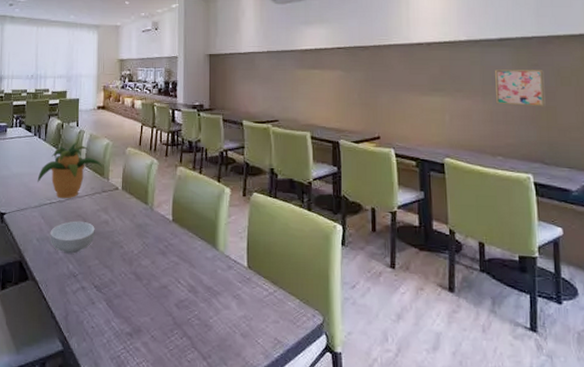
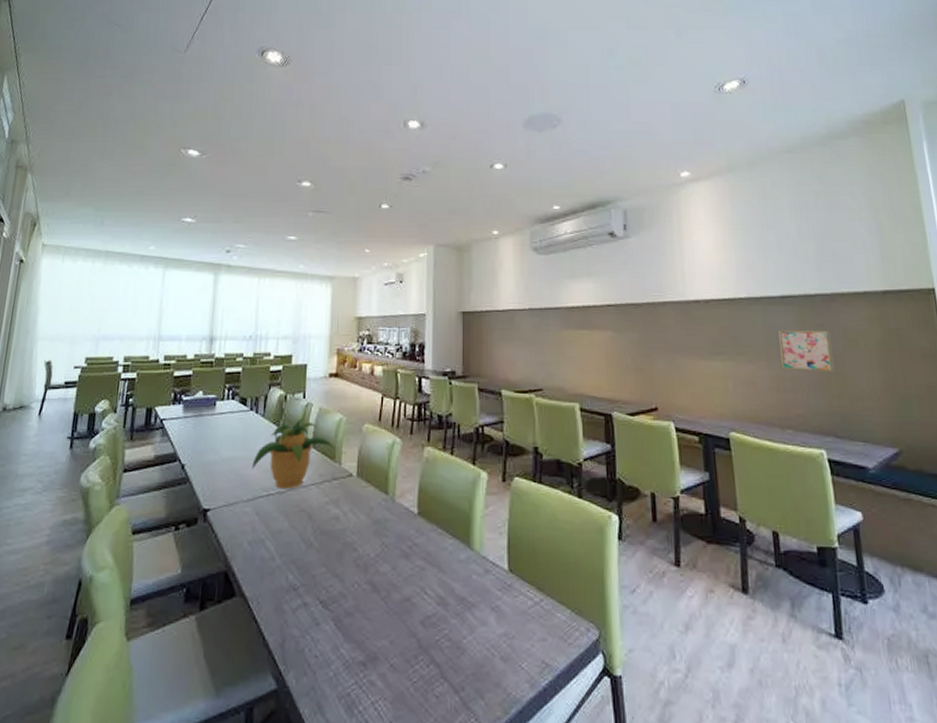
cereal bowl: present [50,221,95,254] -> none [265,517,322,560]

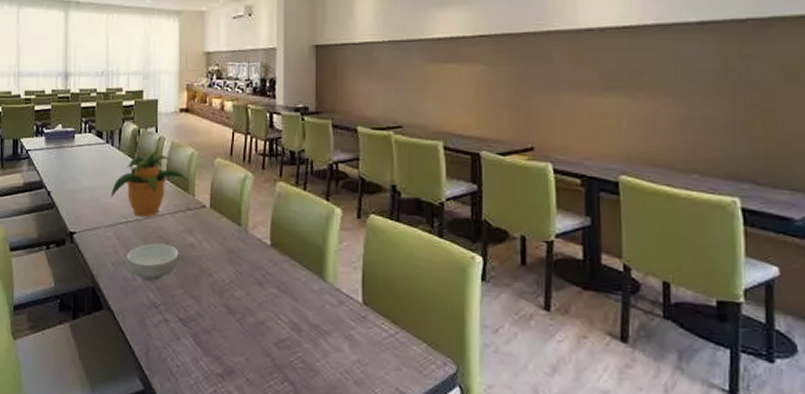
cereal bowl: none [265,517,322,560] -> present [126,243,179,281]
wall art: present [779,330,835,373] -> none [692,62,762,111]

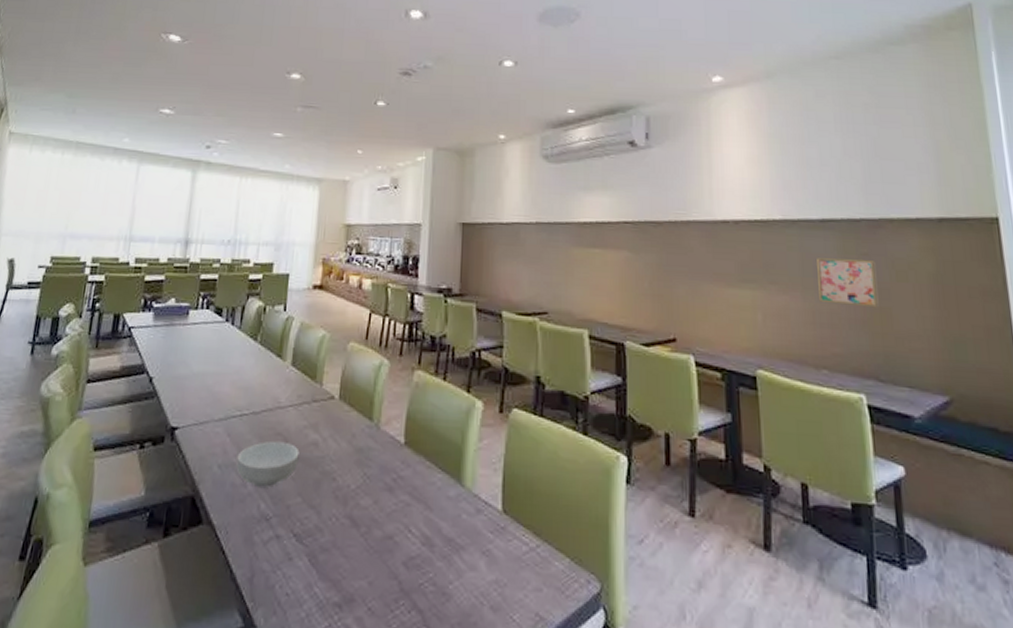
potted plant: present [111,150,187,217] -> none [225,331,316,410]
wall art: none [692,62,762,111] -> present [817,258,879,308]

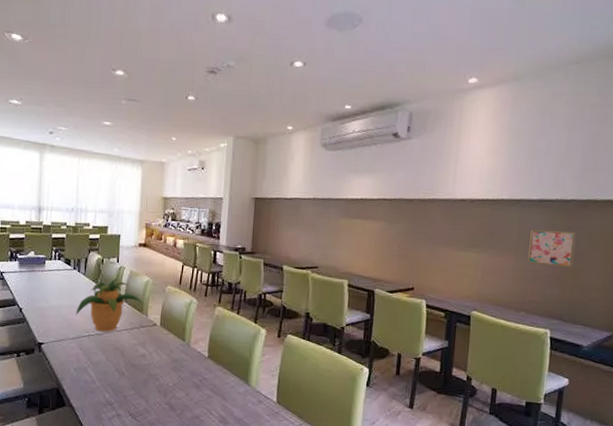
potted plant: none [225,331,316,410] -> present [76,277,142,332]
cereal bowl: present [236,440,300,488] -> none [87,353,132,384]

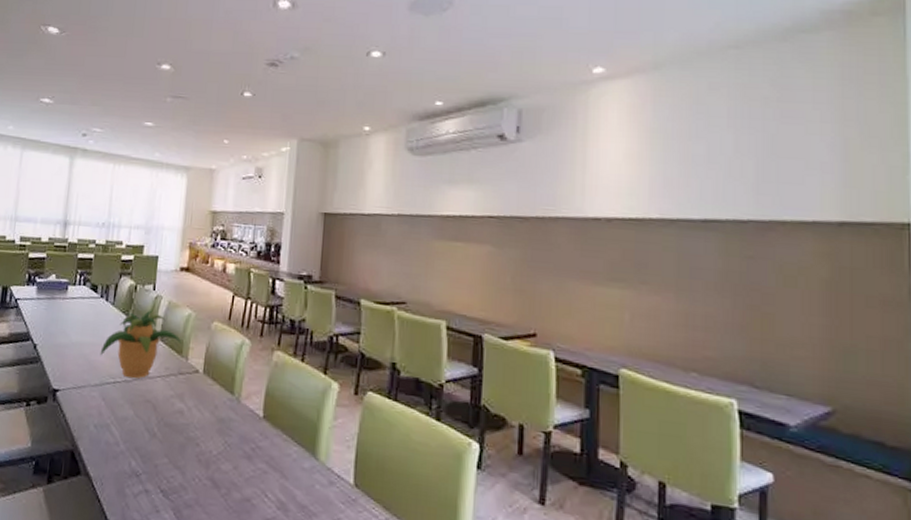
wall art: present [528,229,577,268] -> none [694,259,761,313]

